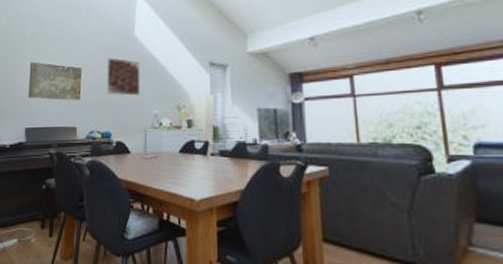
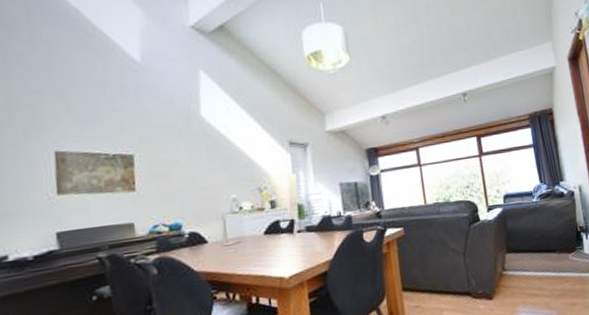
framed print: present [106,58,140,96] -> none [168,141,213,183]

